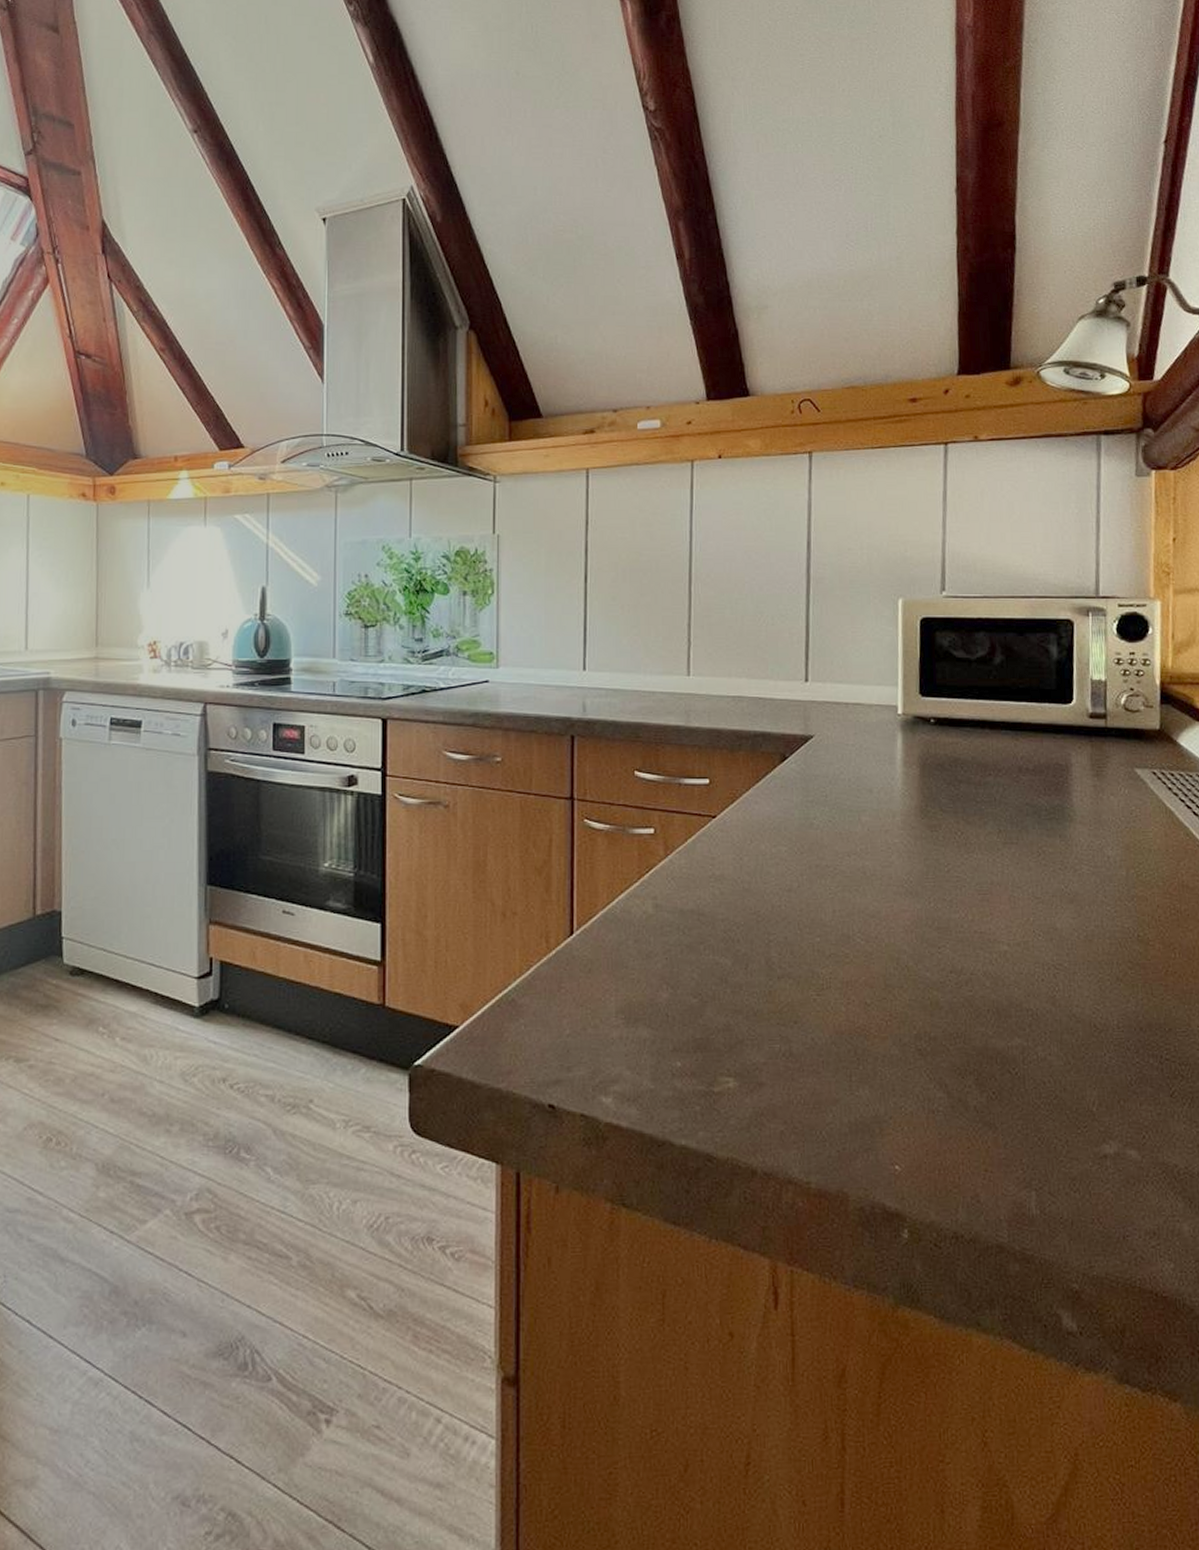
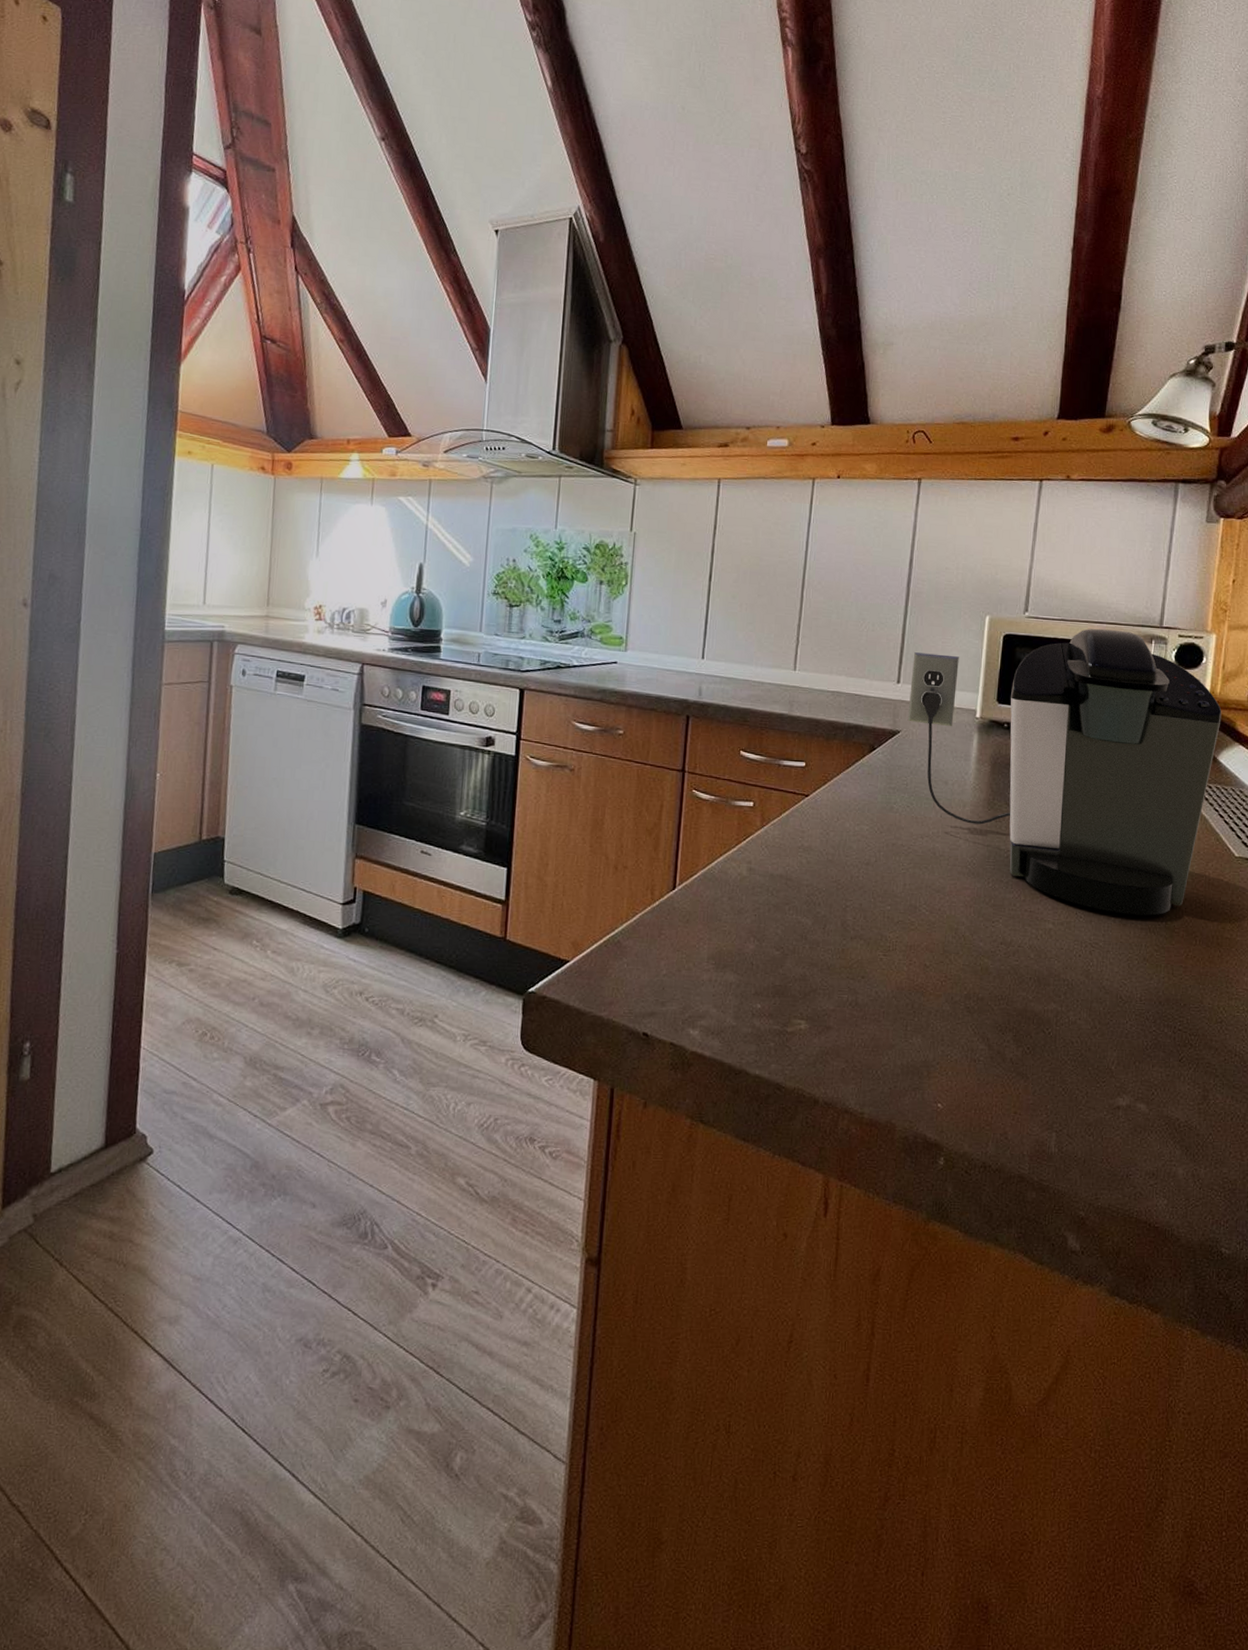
coffee maker: none [820,604,1177,928] -> present [907,628,1222,916]

